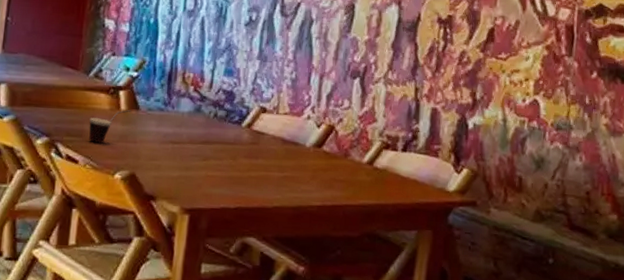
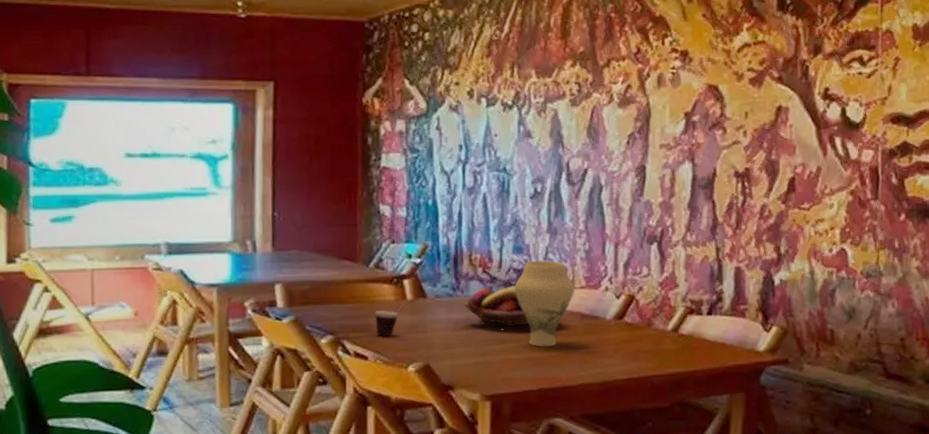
fruit basket: none [173,105,233,145] -> present [463,286,529,328]
vase: none [222,84,279,168] -> present [514,260,575,347]

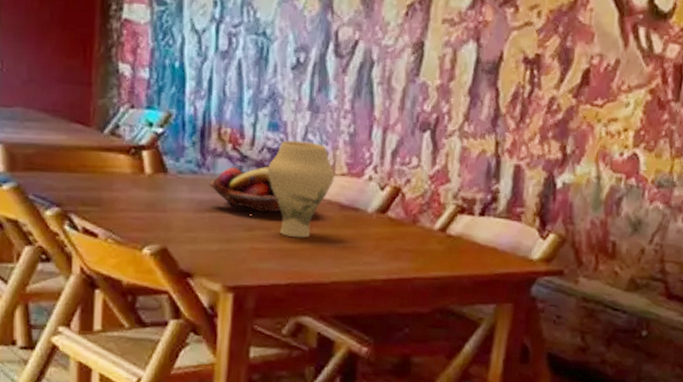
cup: present [375,299,418,336] -> none [108,173,158,213]

